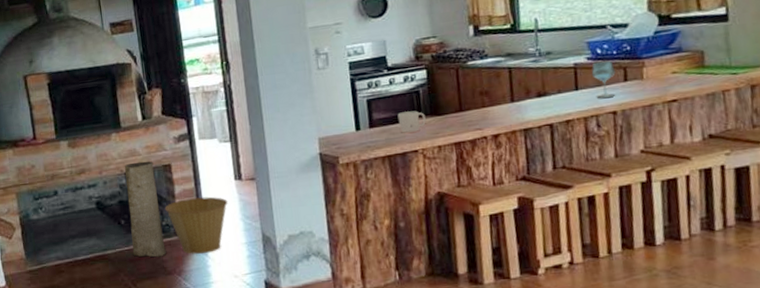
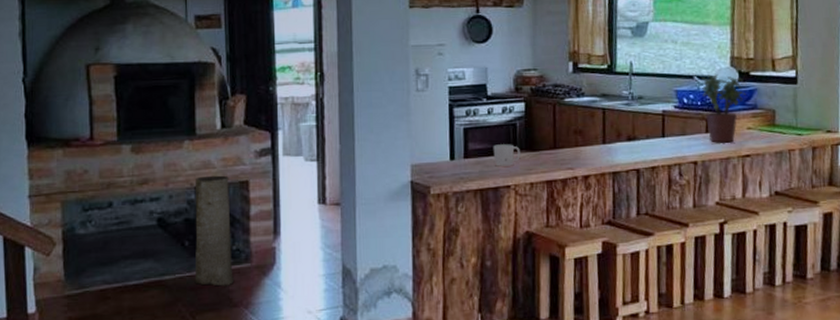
basket: present [164,196,228,254] -> none [237,220,308,285]
wine glass: present [591,60,616,99] -> none [677,111,699,148]
potted plant: none [615,20,669,91] -> present [701,73,746,144]

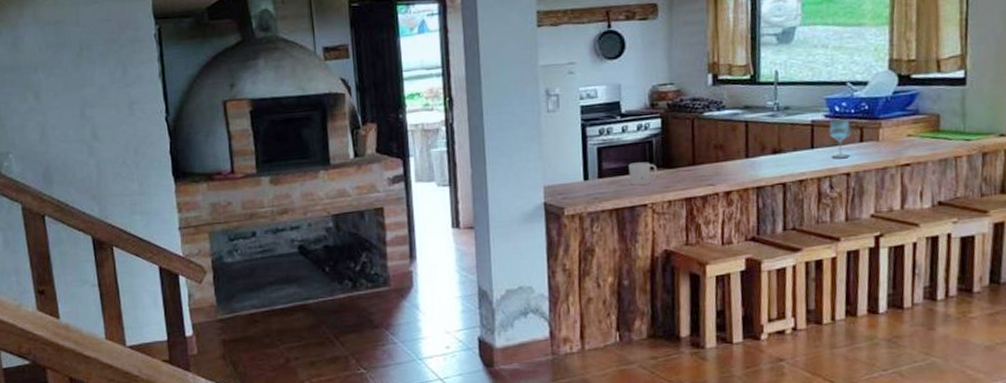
decorative log: present [194,175,235,286] -> none [331,203,375,309]
wine glass: none [677,111,699,148] -> present [828,119,852,159]
potted plant: present [701,73,746,144] -> none [855,78,907,154]

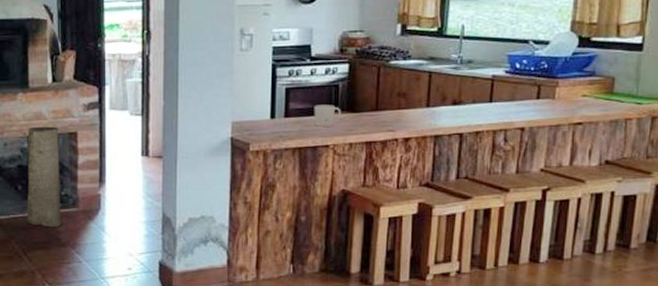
decorative log: none [331,203,375,309] -> present [27,126,63,228]
wine glass: present [828,119,852,159] -> none [507,76,530,114]

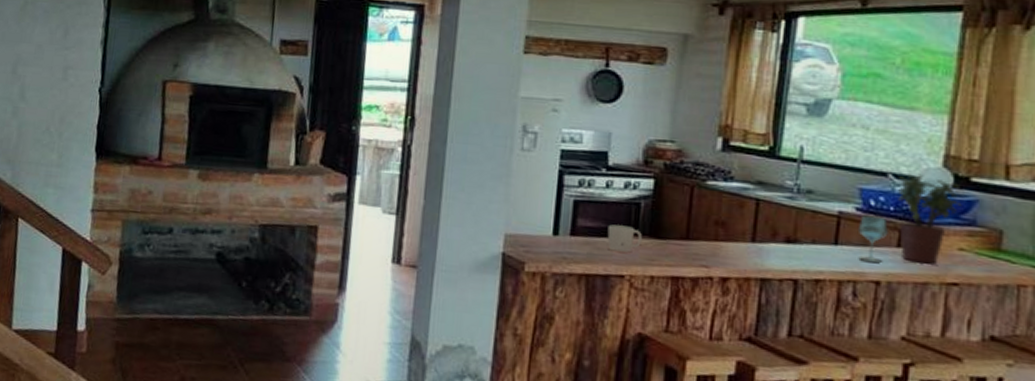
decorative log: present [27,126,63,228] -> none [248,214,297,338]
wine glass: none [507,76,530,114] -> present [857,215,888,264]
potted plant: none [537,38,585,111] -> present [898,173,962,266]

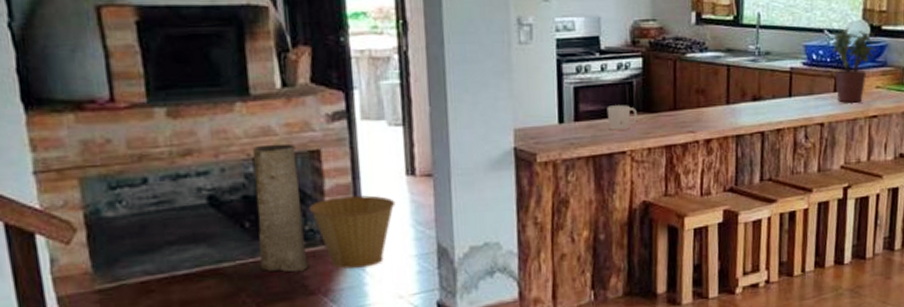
decorative log: none [248,214,297,338] -> present [252,143,310,273]
basket: none [298,272,378,346] -> present [308,195,396,269]
wine glass: present [857,215,888,264] -> none [805,68,827,109]

